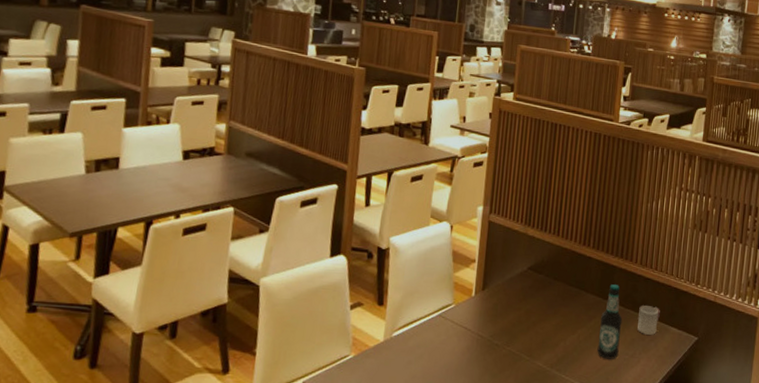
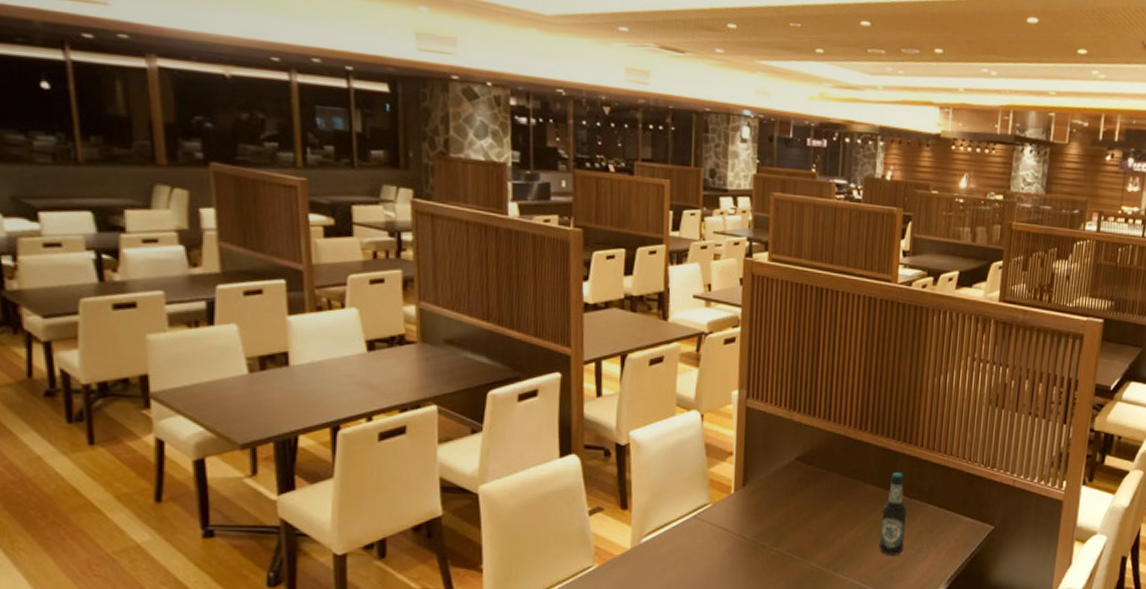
cup: present [637,305,660,335] -> none [925,494,951,526]

